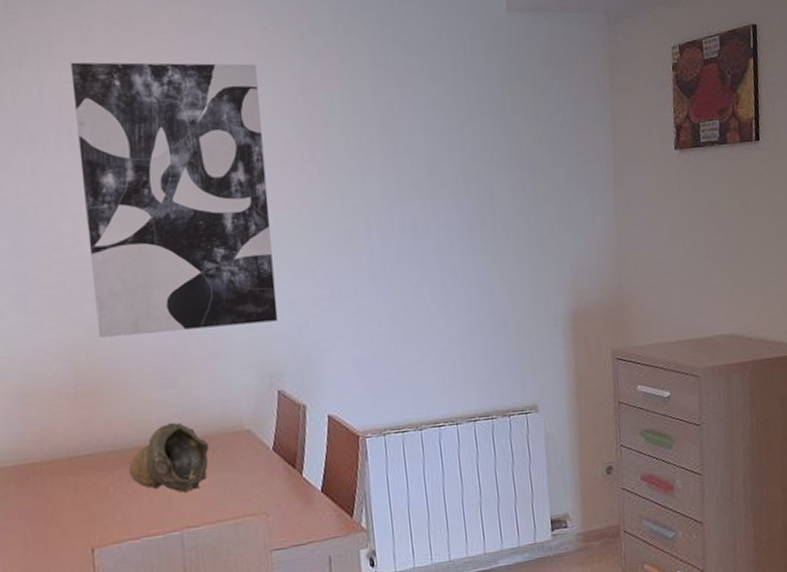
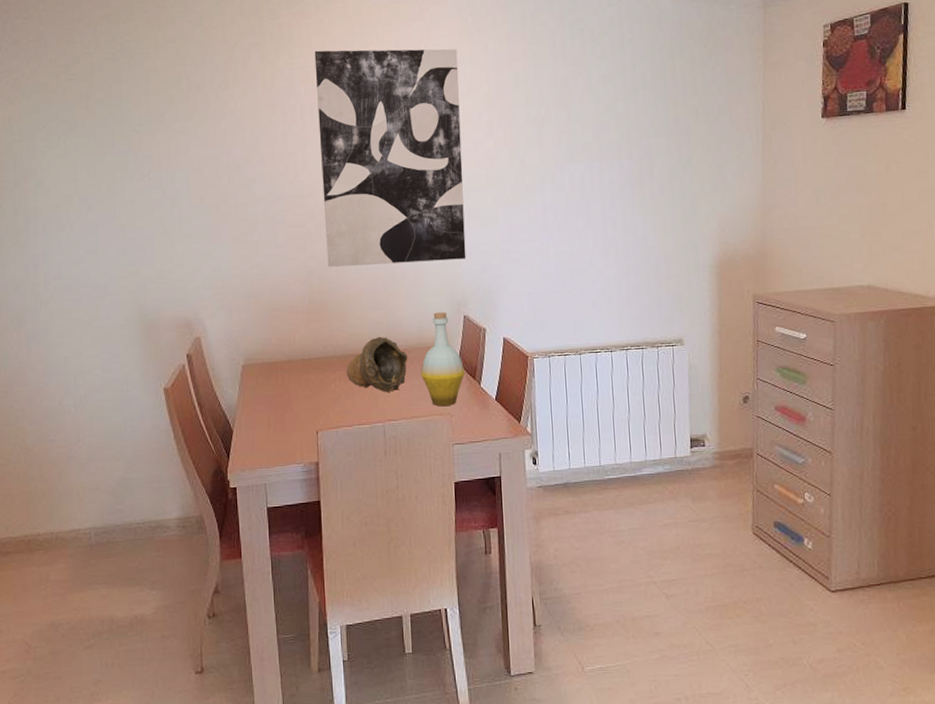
bottle: none [226,387,283,505] -> present [421,312,465,407]

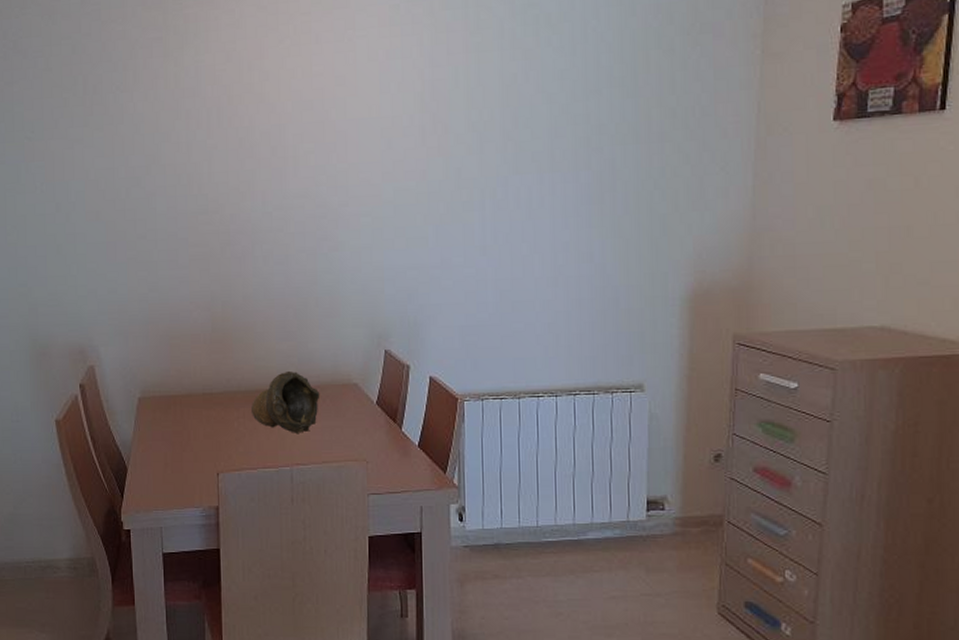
wall art: present [314,49,466,267] -> none [223,41,390,292]
bottle: present [421,312,465,407] -> none [334,345,385,452]

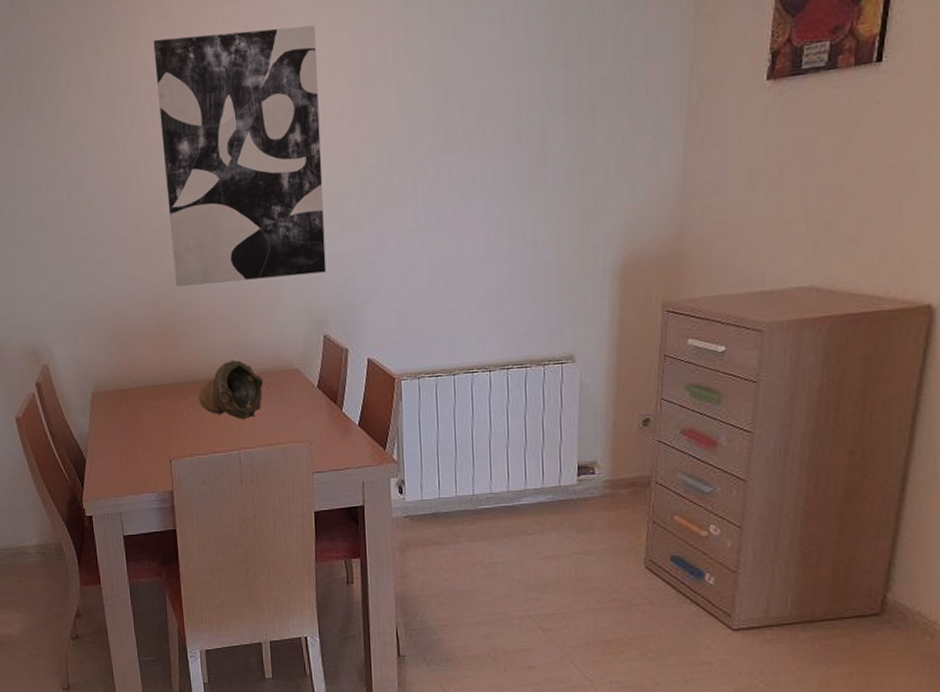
wall art: none [223,41,390,292] -> present [153,25,327,287]

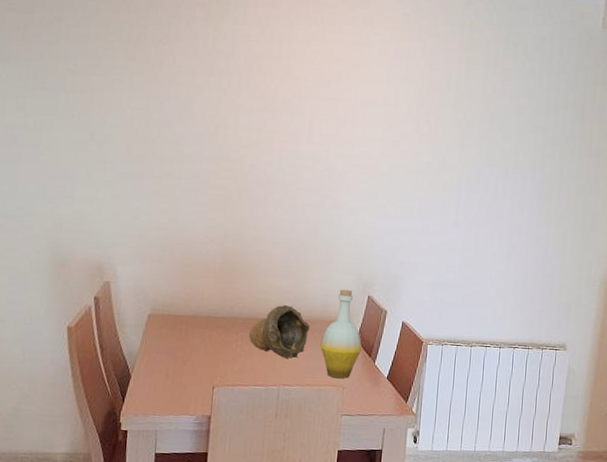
wall art: present [153,25,327,287] -> none [244,21,397,243]
bottle: none [278,331,326,434] -> present [320,289,362,379]

